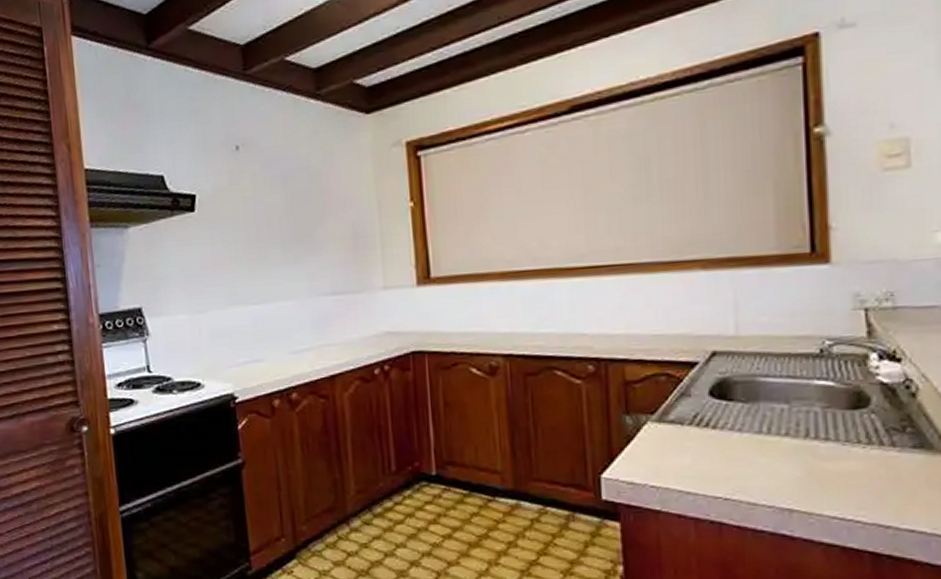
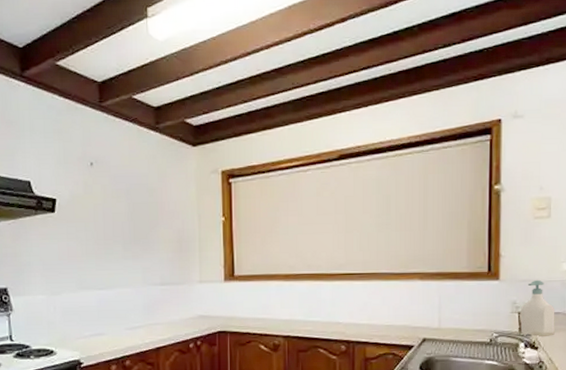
soap bottle: none [869,259,929,344] -> present [520,279,555,338]

